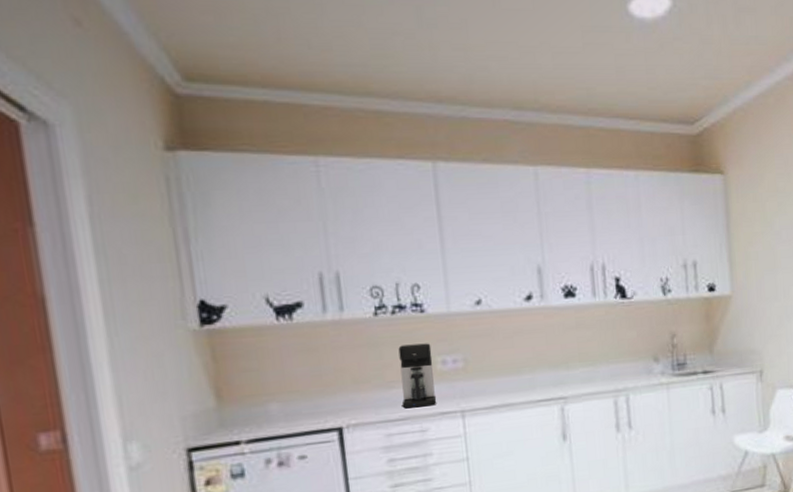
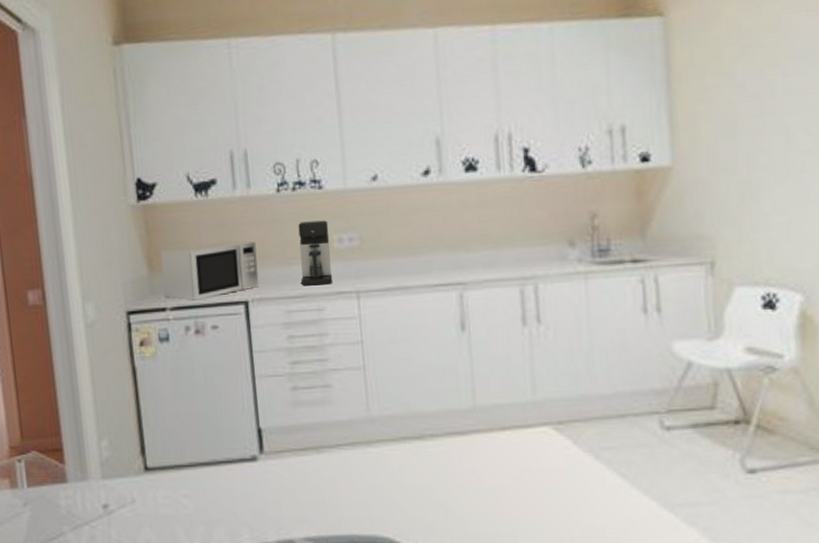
microwave: none [231,365,355,431] -> present [160,240,259,301]

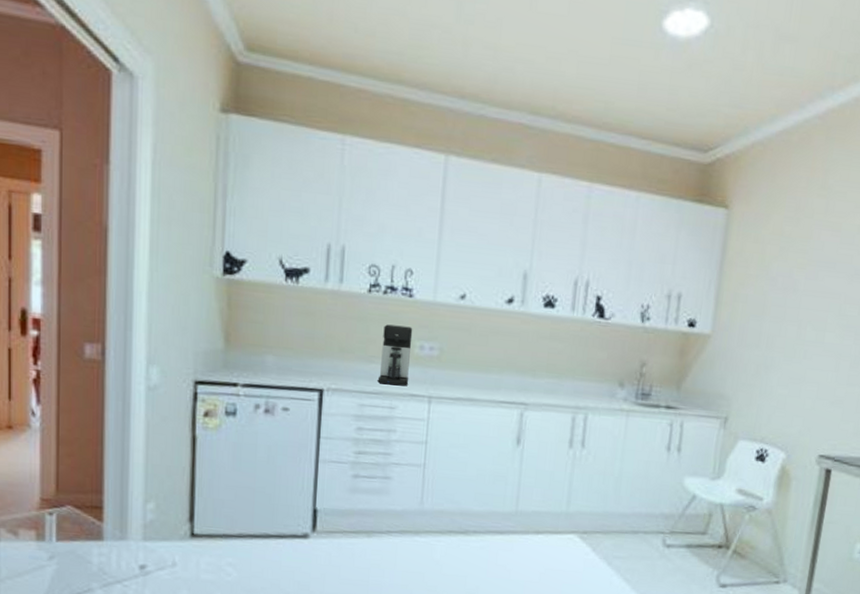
microwave: present [160,240,259,301] -> none [238,327,339,381]

